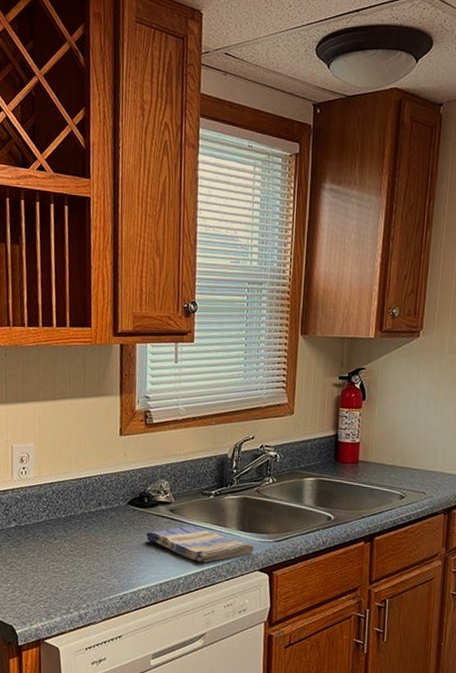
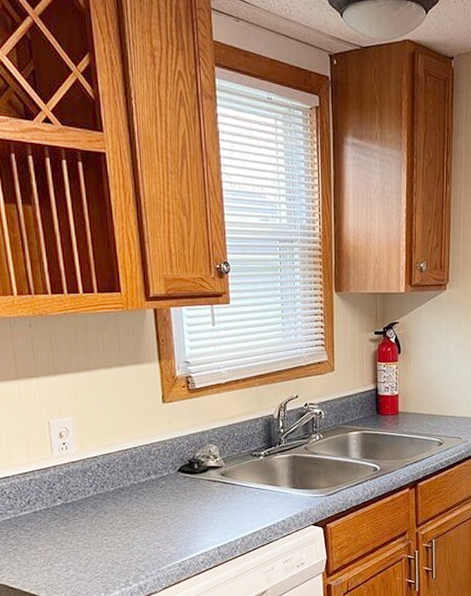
dish towel: present [146,526,255,563] -> none [199,488,307,522]

